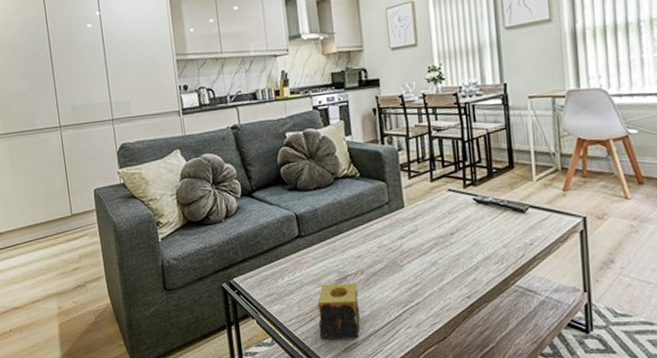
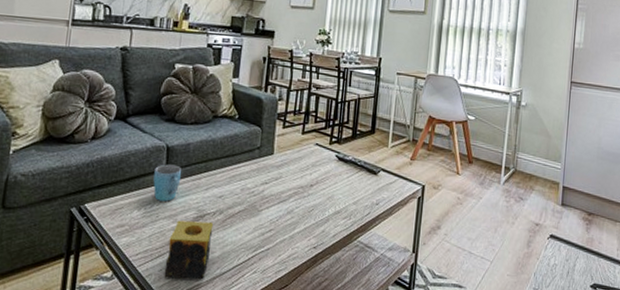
mug: none [288,231,316,268] -> present [153,164,182,202]

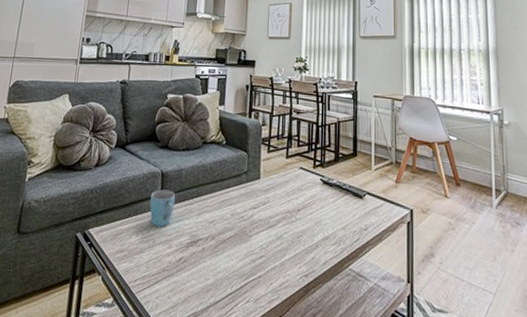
candle: present [164,220,214,280] -> none [160,246,206,309]

